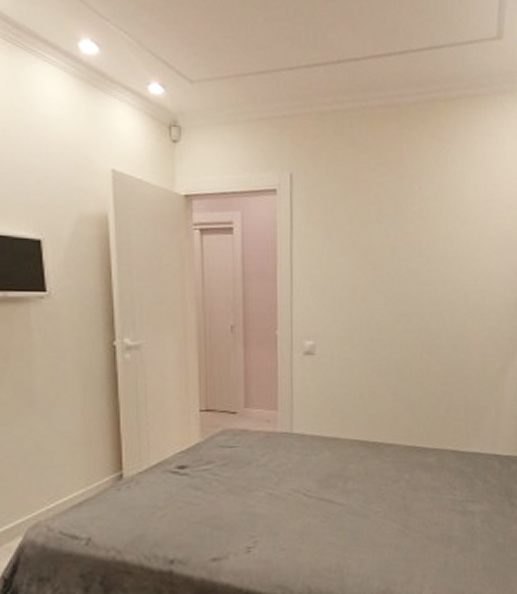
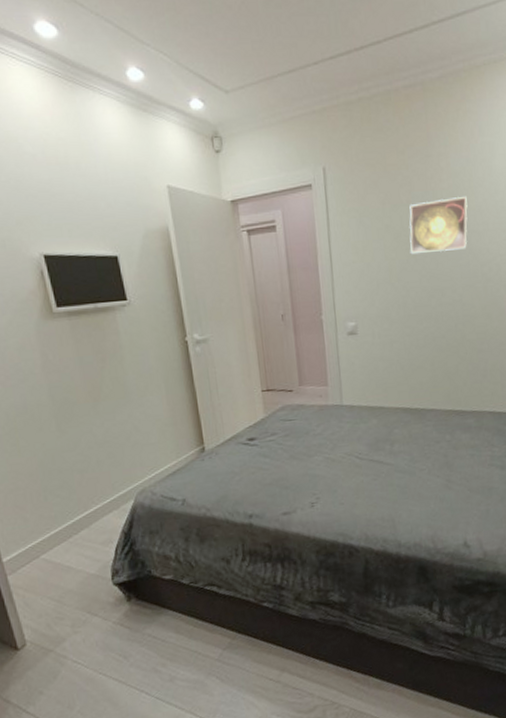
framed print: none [376,221,439,276] -> present [409,195,468,255]

